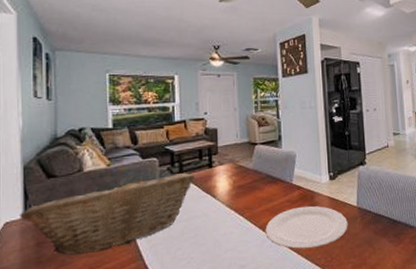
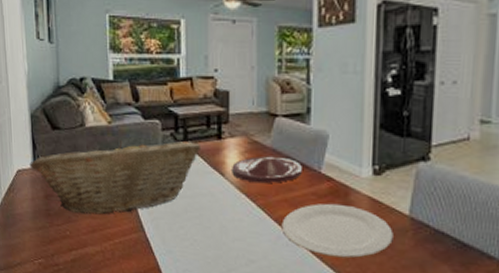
plate: none [222,176,278,200] -> present [232,156,302,184]

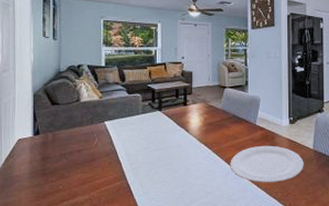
fruit basket: present [30,140,202,215] -> none [30,109,172,171]
plate: present [232,156,302,184] -> none [194,115,243,135]

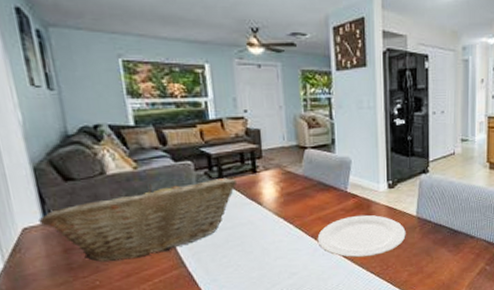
fruit basket: none [30,109,172,171] -> present [38,178,238,262]

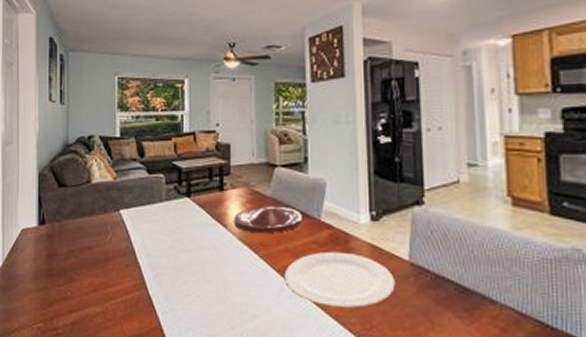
fruit basket: present [38,178,238,262] -> none [34,194,204,273]
plate: none [268,183,331,208] -> present [234,205,302,234]

